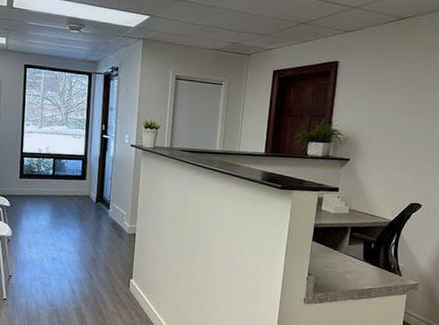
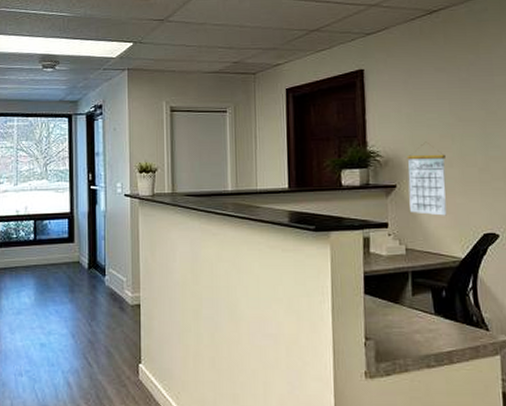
calendar: none [357,126,392,187] -> present [406,141,447,216]

